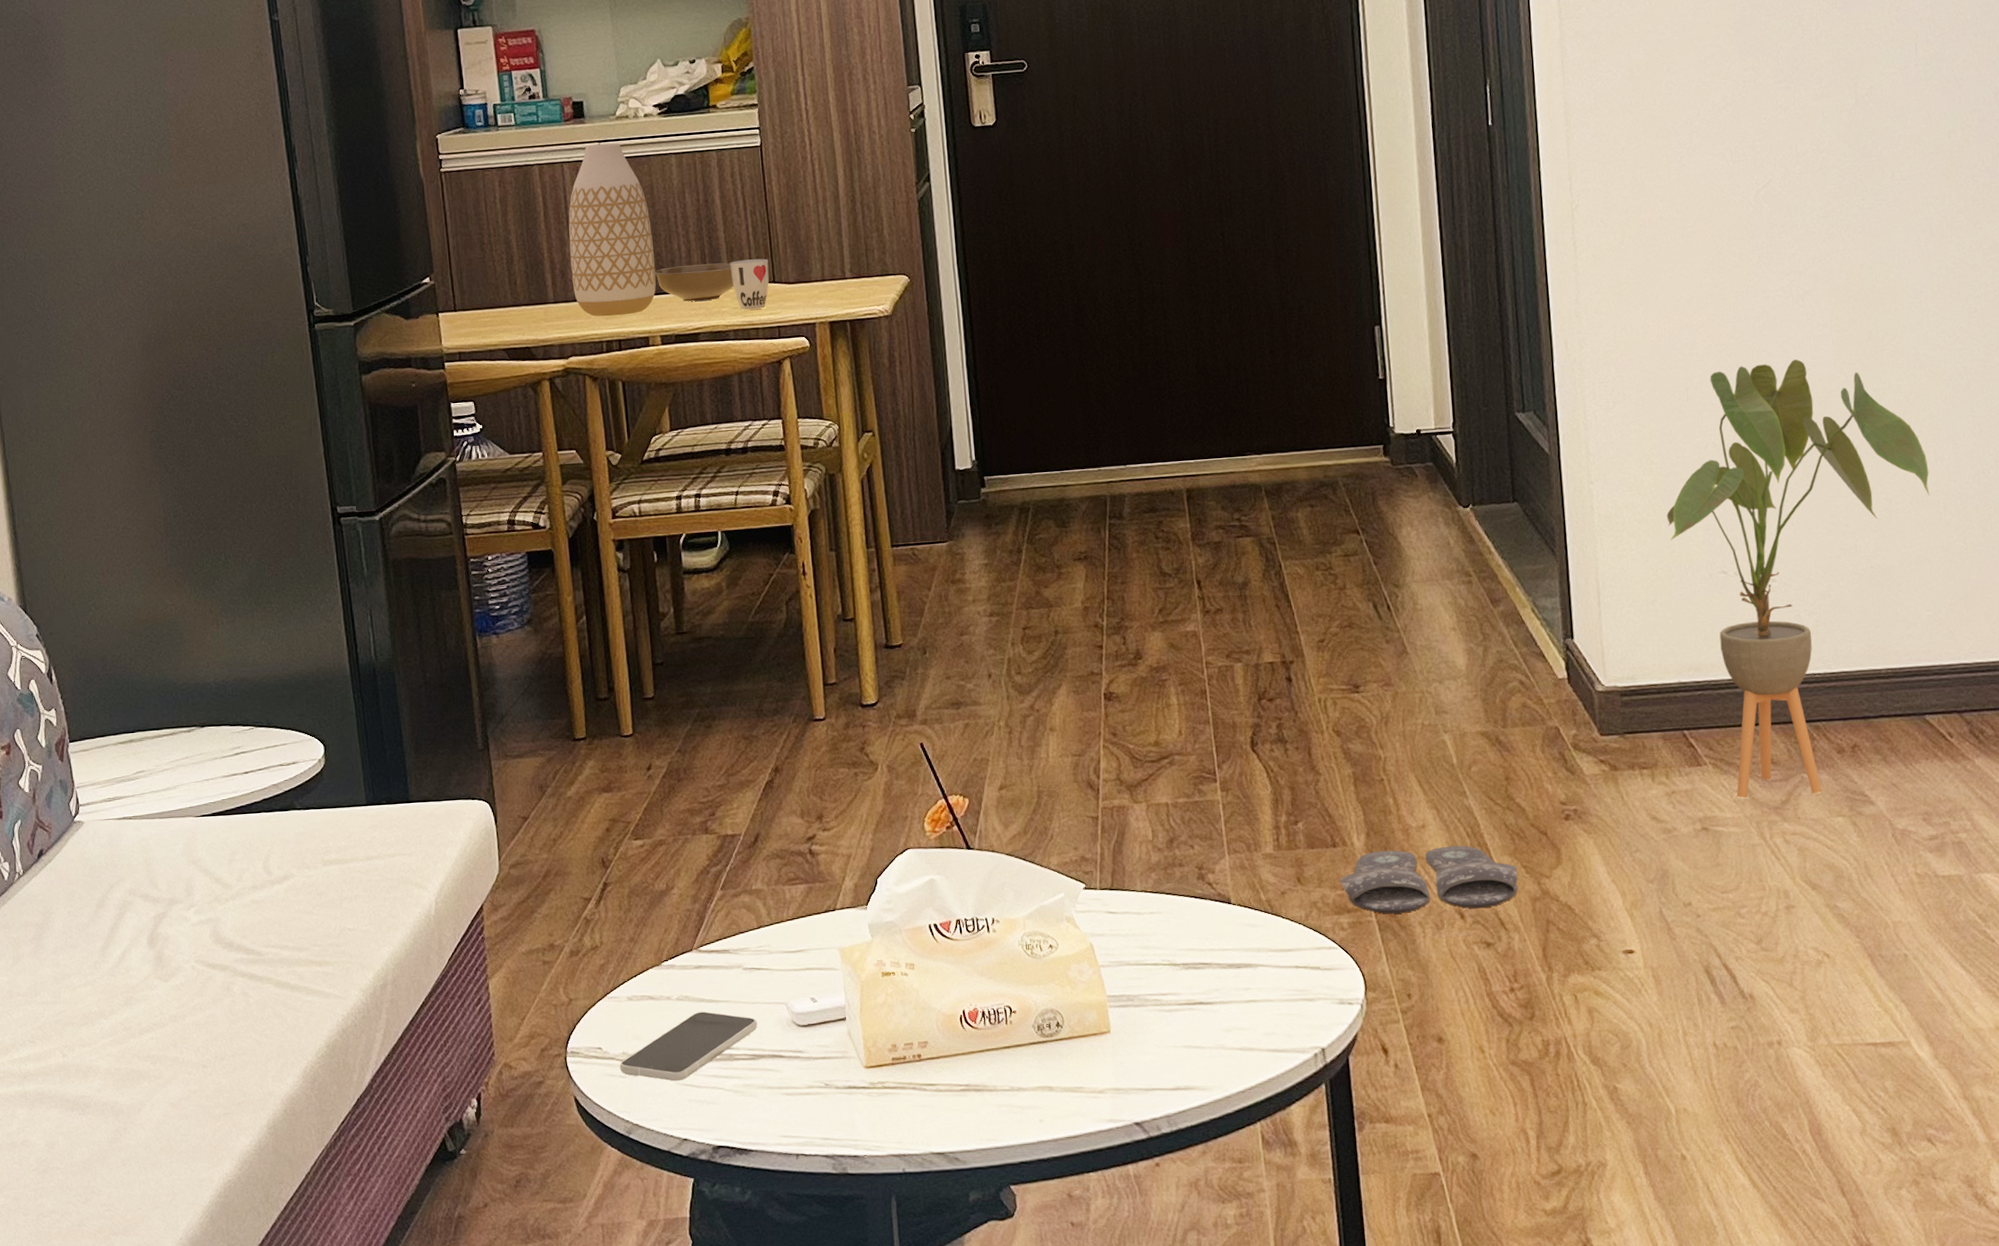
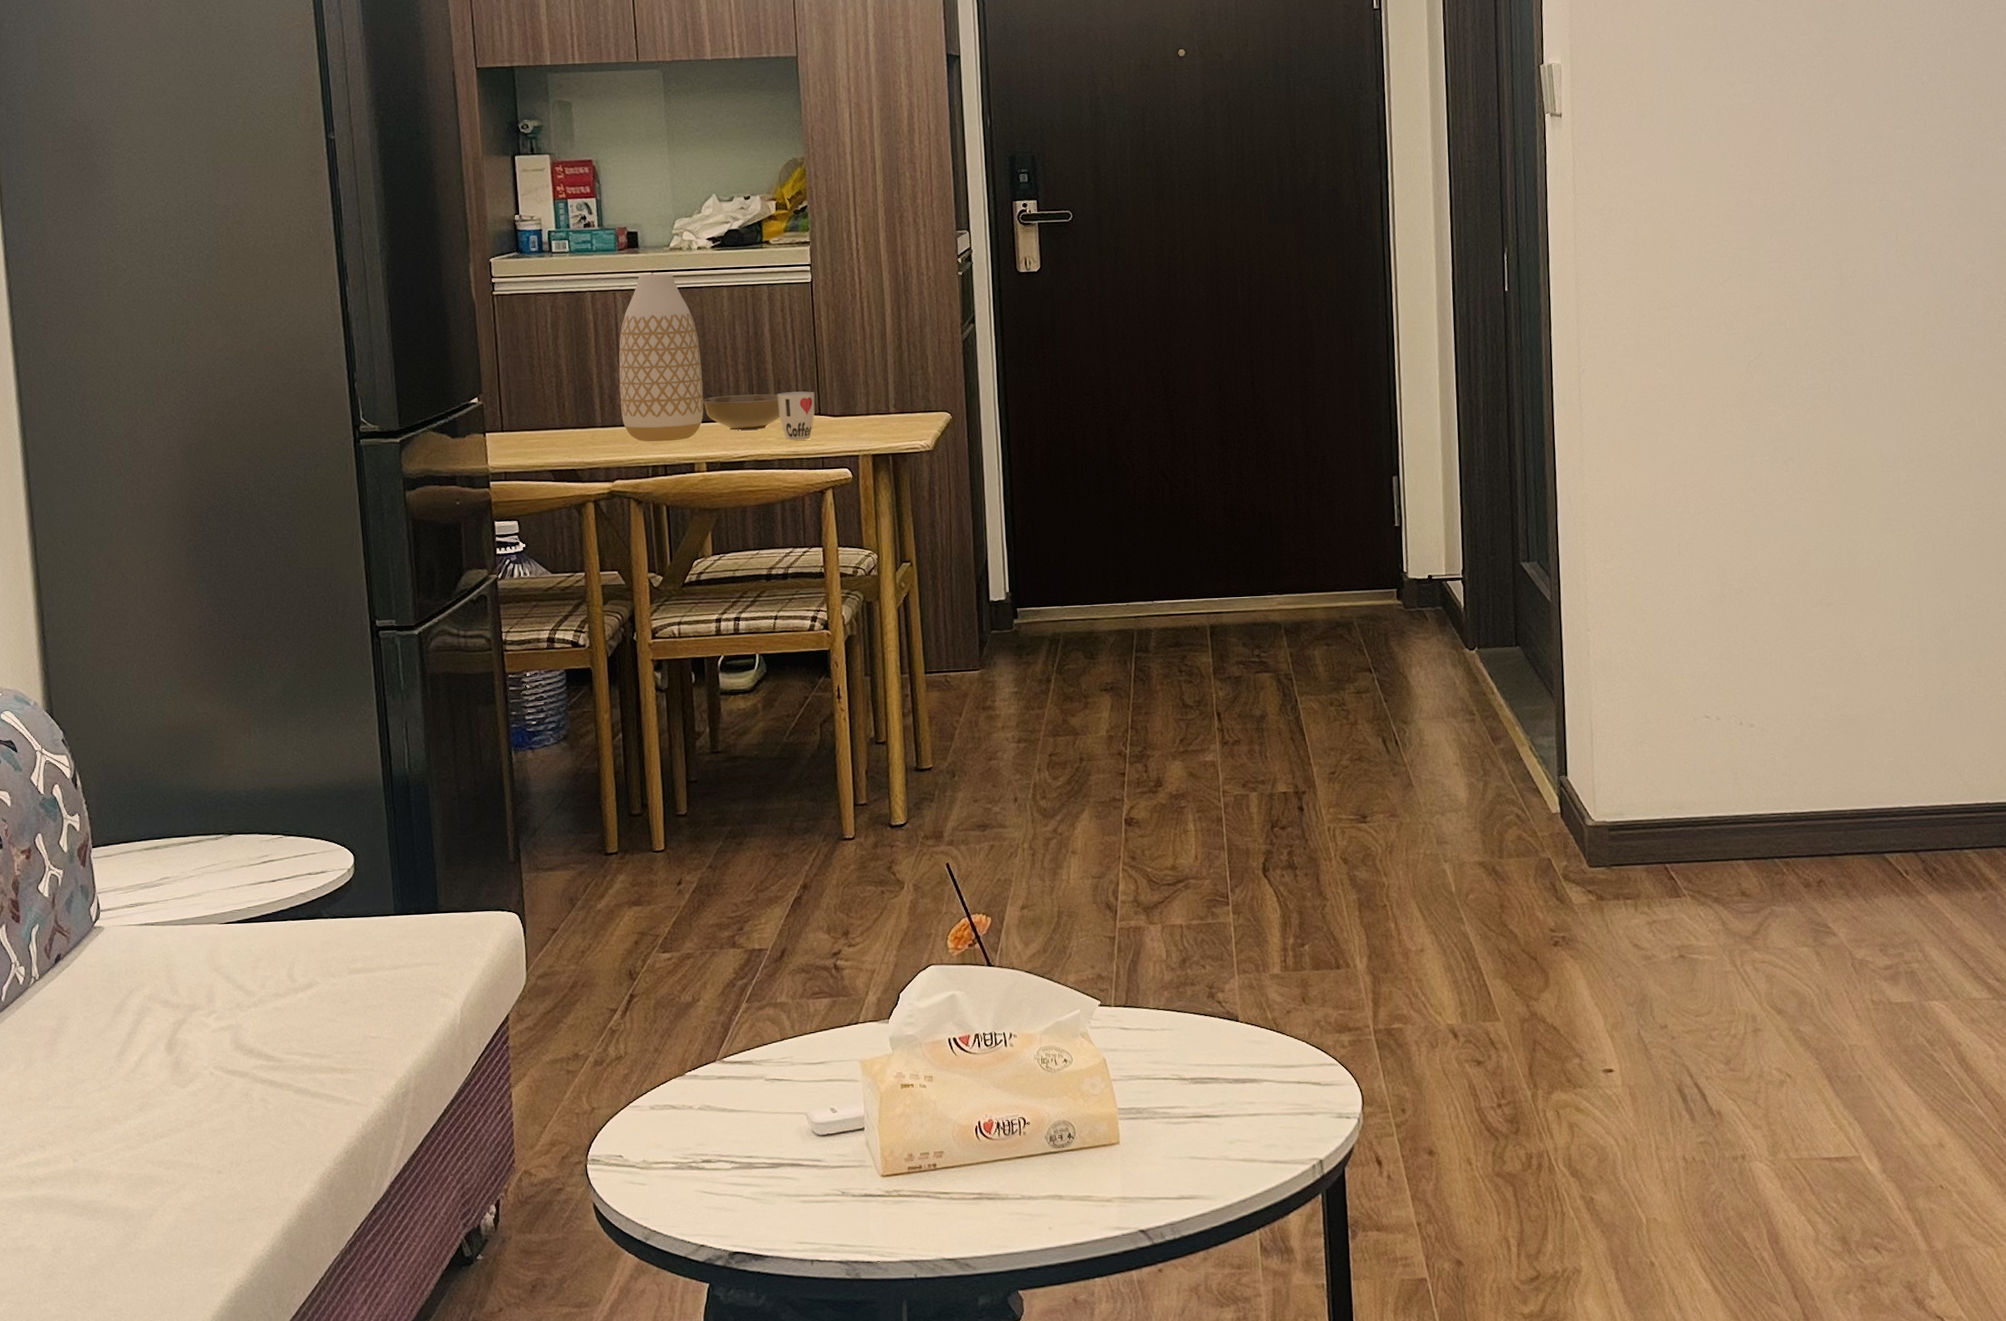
mobile phone: present [620,1011,758,1082] -> none [640,1121,777,1189]
slippers: present [1339,845,1518,914] -> none [1341,968,1509,1033]
house plant: present [1666,359,1930,798] -> none [1656,520,1896,928]

